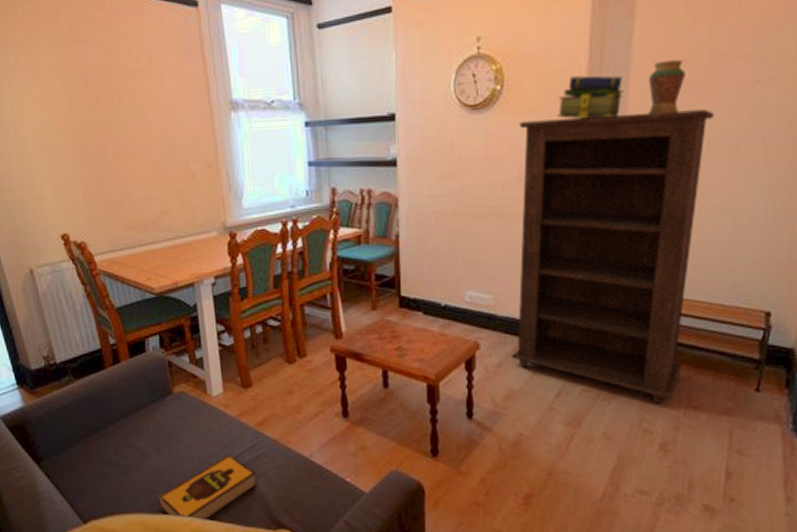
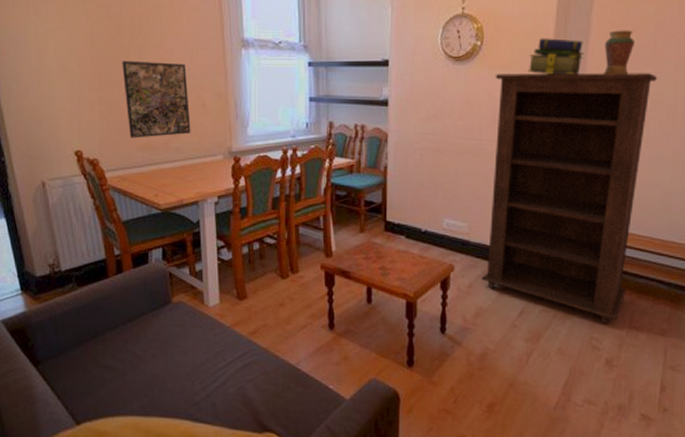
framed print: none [103,132,182,218] -> present [122,60,191,138]
hardback book: present [157,454,257,522] -> none [151,360,246,424]

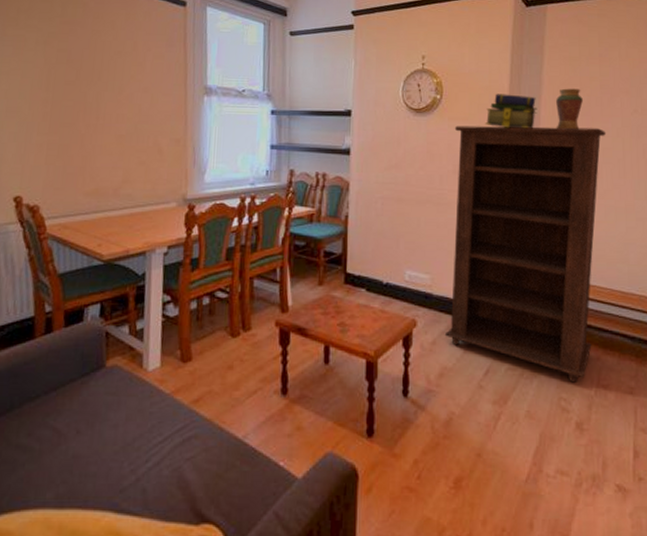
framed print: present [122,60,191,138] -> none [76,104,145,184]

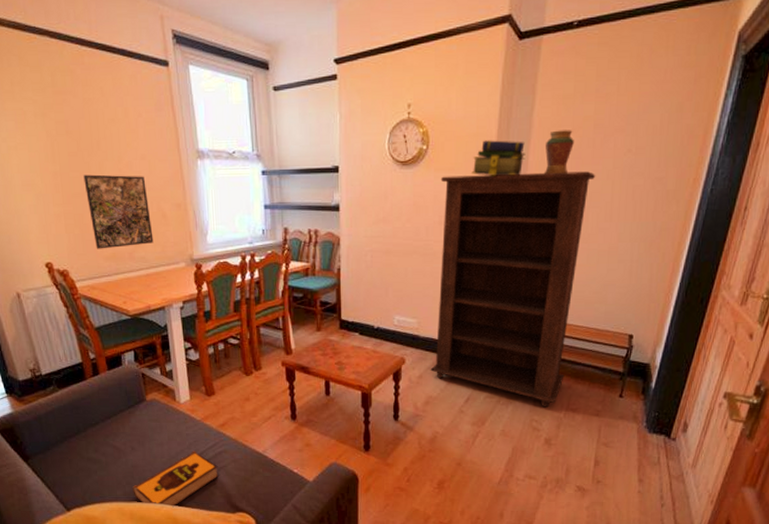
hardback book: none [68,435,184,517] -> present [132,451,219,508]
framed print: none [76,104,145,184] -> present [83,174,154,249]

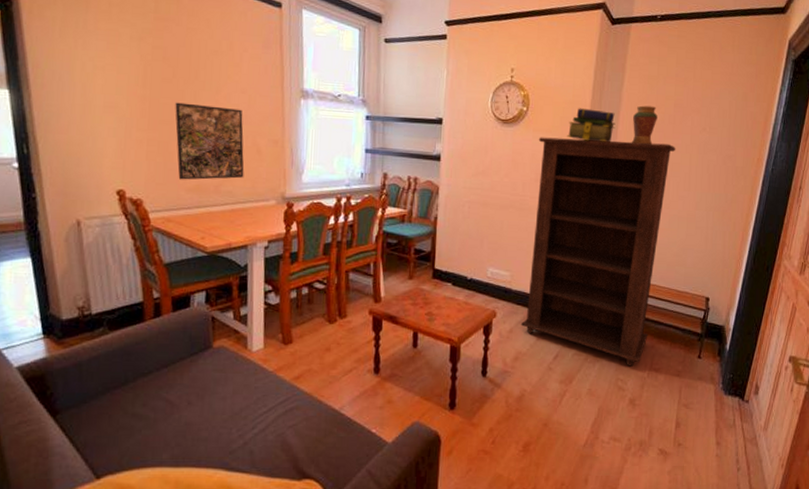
hardback book: present [132,451,219,508] -> none [182,406,287,474]

